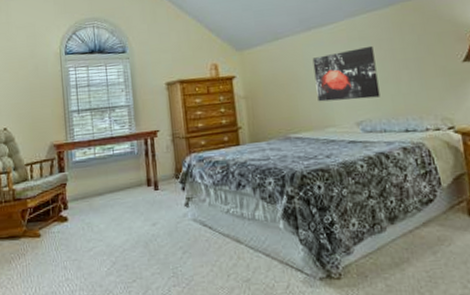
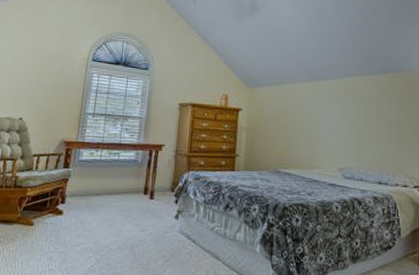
wall art: present [312,45,380,102] -> none [309,104,363,150]

